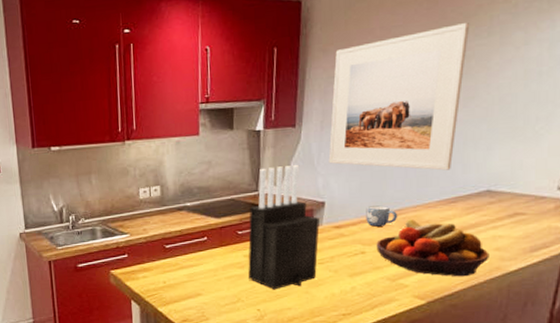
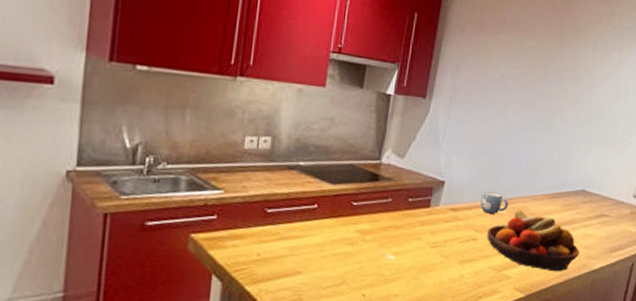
knife block: present [248,164,320,290] -> none [357,135,438,273]
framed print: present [328,23,469,171] -> none [453,30,580,166]

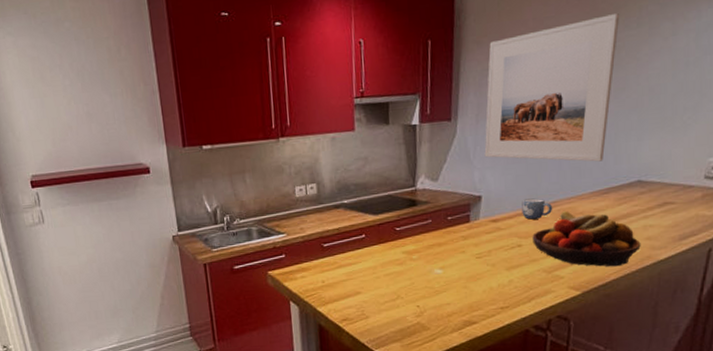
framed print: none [453,30,580,166] -> present [484,14,619,162]

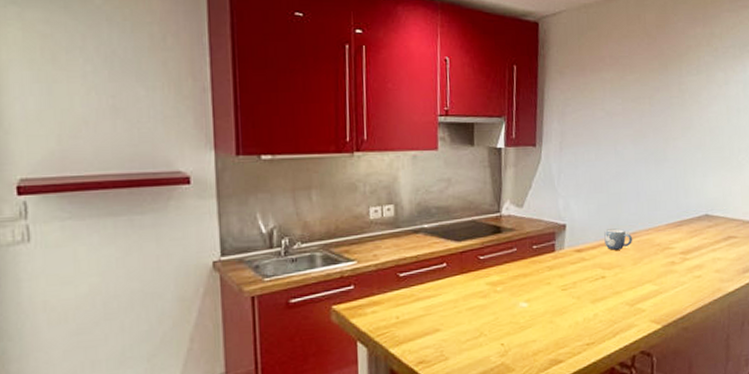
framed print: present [484,14,619,162] -> none [568,60,682,195]
fruit bowl: present [532,210,641,267] -> none [615,241,712,300]

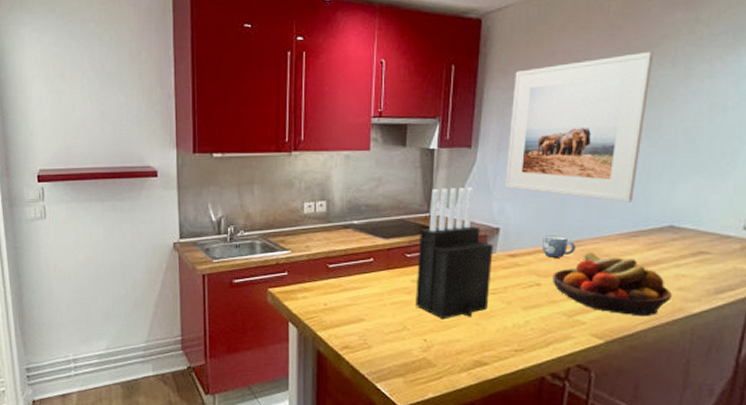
knife block: none [490,185,562,321] -> present [416,186,493,320]
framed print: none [568,60,682,195] -> present [505,52,653,202]
fruit bowl: none [615,241,712,300] -> present [553,250,672,317]

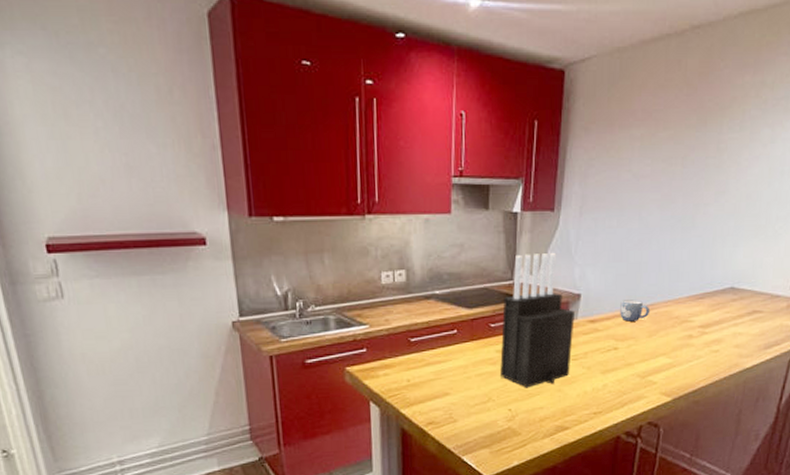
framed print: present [505,52,653,202] -> none [586,114,724,266]
fruit bowl: present [553,250,672,317] -> none [629,313,730,374]

